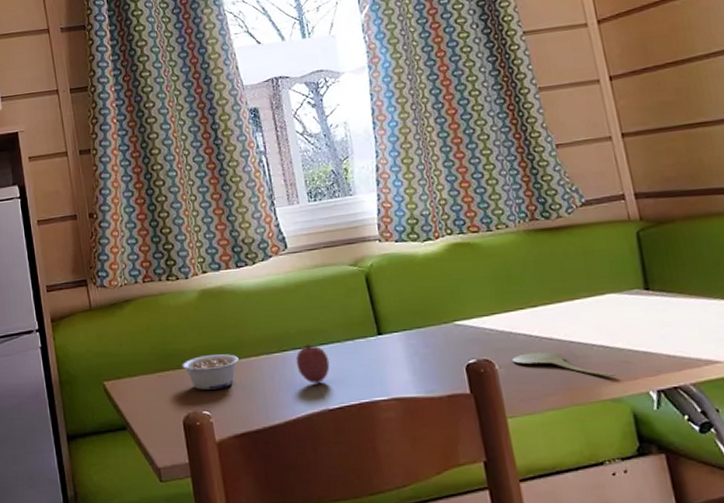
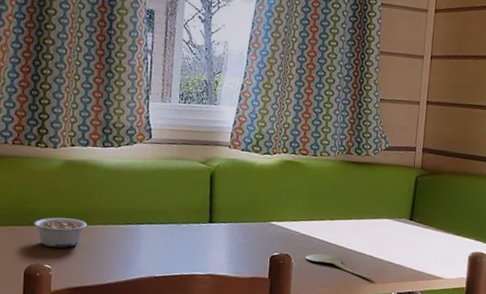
fruit: present [295,343,330,383] -> none [136,221,165,254]

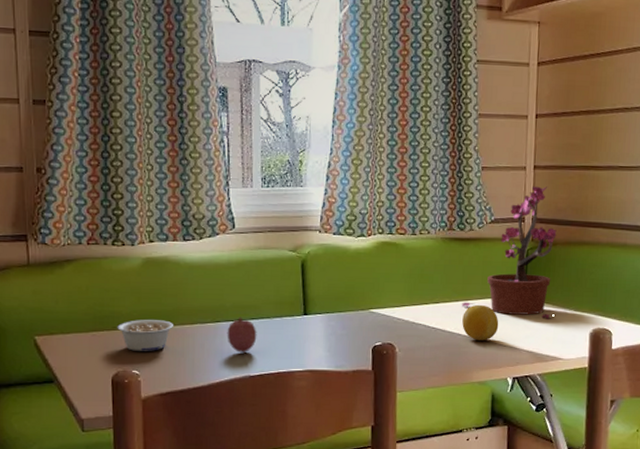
fruit: none [136,221,165,254] -> present [227,317,257,353]
spoon: present [304,253,373,279] -> none [409,341,486,364]
fruit: none [354,223,387,257] -> present [462,304,499,340]
potted plant: none [355,119,444,241] -> present [462,186,557,319]

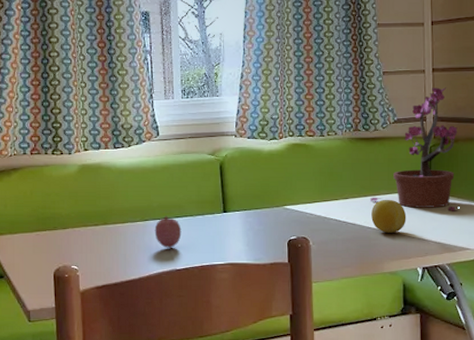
legume: present [117,320,173,351] -> none [58,220,107,248]

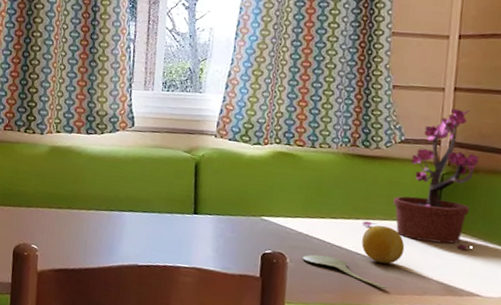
fruit: present [154,215,182,248] -> none [118,208,148,243]
spoon: none [322,234,396,255] -> present [302,254,387,289]

